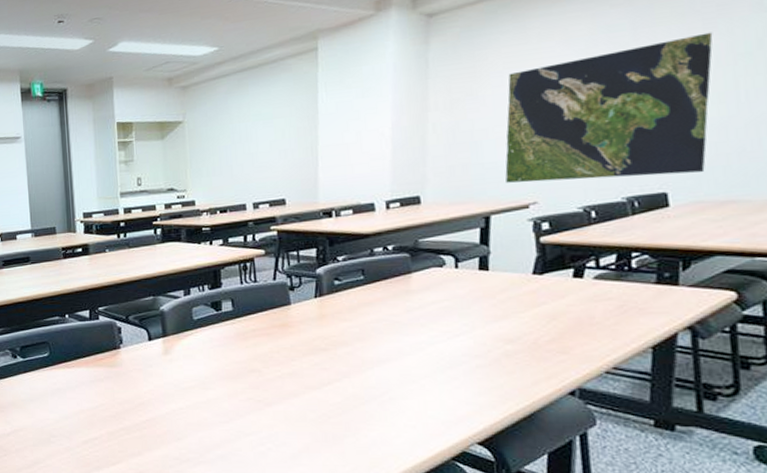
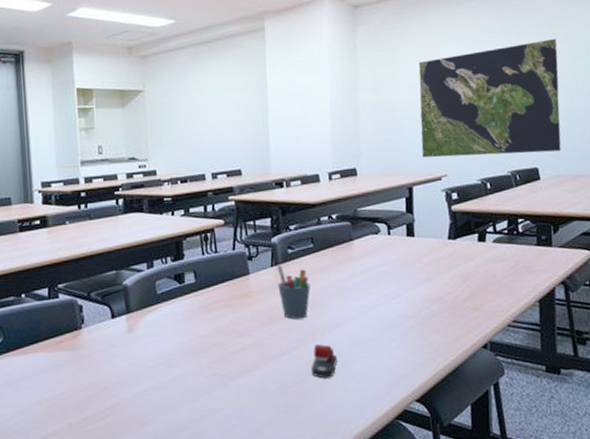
pen holder: none [321,296,359,352] -> present [277,264,311,319]
stapler: none [356,378,386,412] -> present [311,344,337,379]

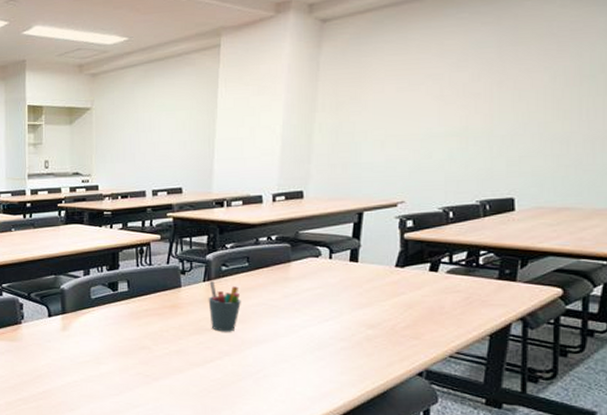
stapler: present [311,344,337,379] -> none [234,357,261,388]
world map: present [418,38,562,158] -> none [379,54,565,183]

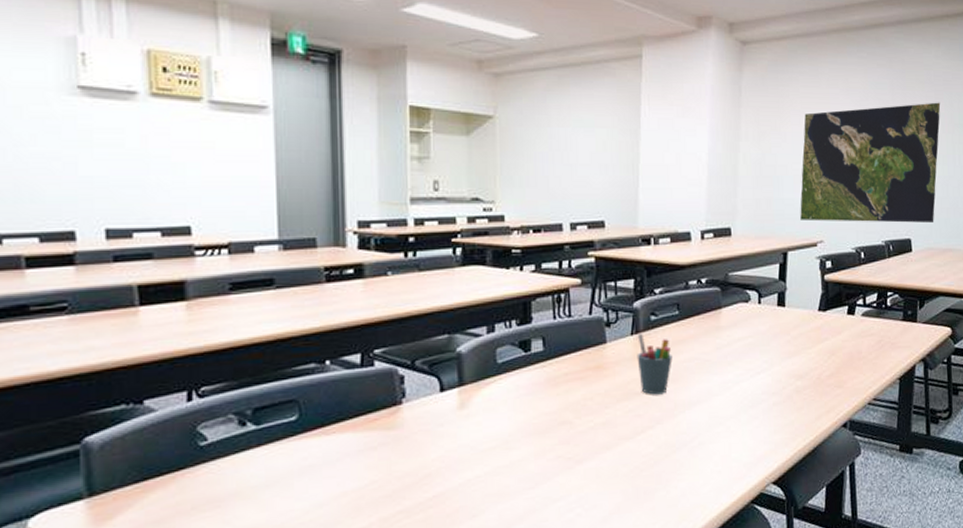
world map: none [379,54,565,183] -> present [800,102,941,223]

